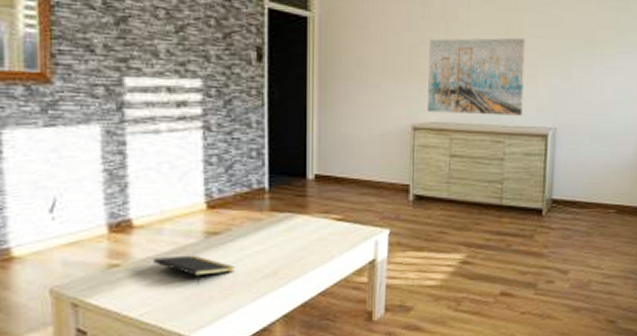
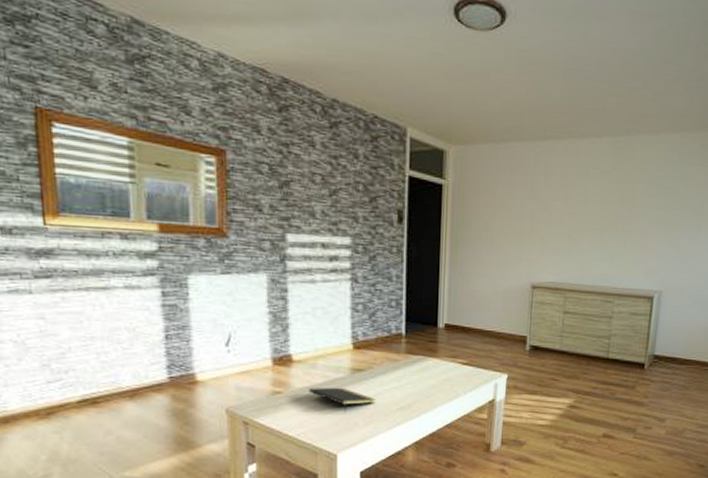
wall art: present [428,37,525,116] -> none [546,207,638,279]

